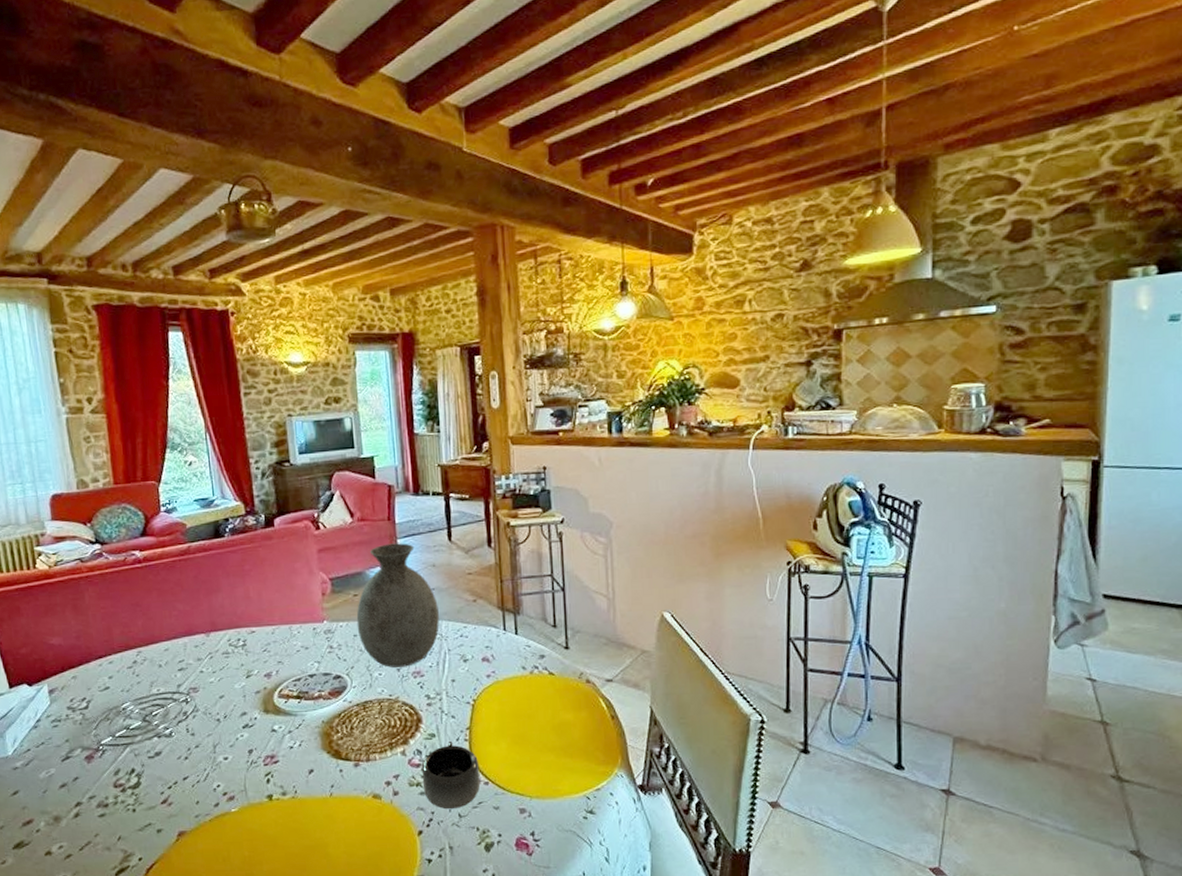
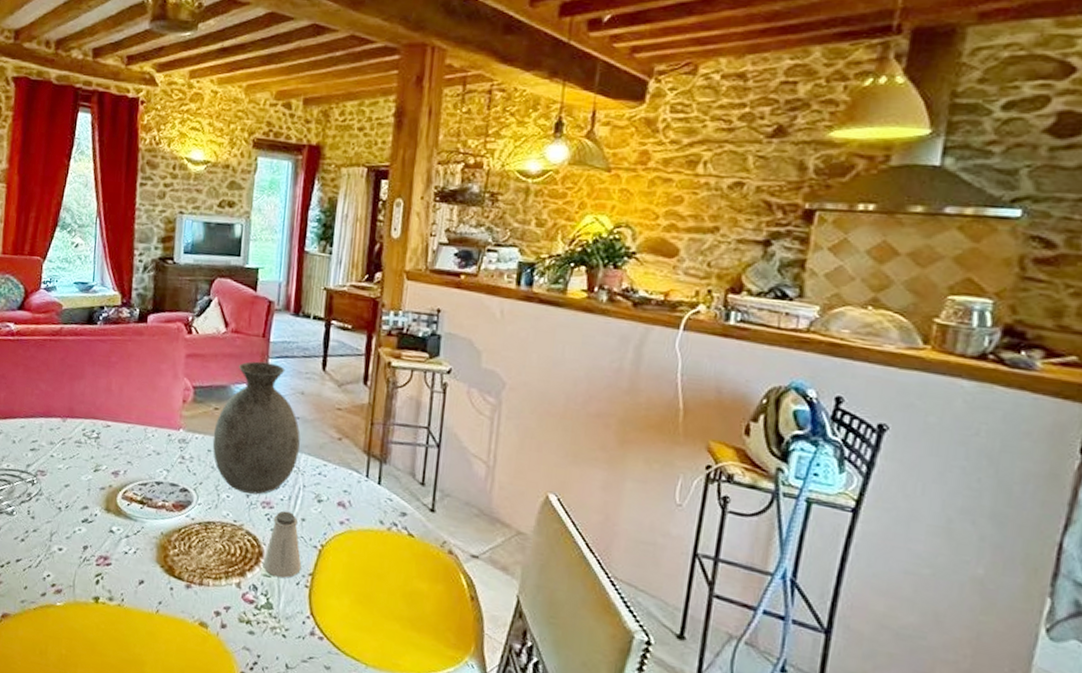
mug: present [421,742,481,810] -> none [253,584,316,658]
saltshaker: none [423,676,459,738] -> present [263,511,302,579]

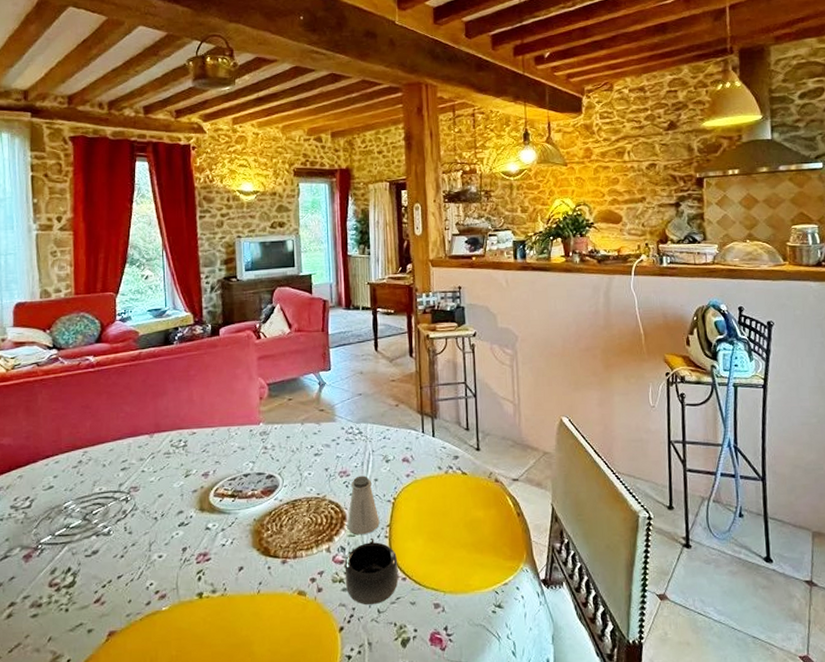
vase: present [212,361,300,495] -> none [290,352,365,467]
mug: none [253,584,316,658] -> present [344,538,399,605]

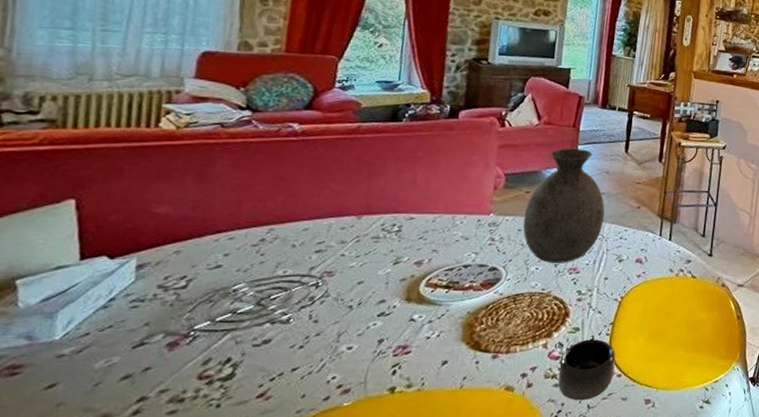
vase: none [290,352,365,467] -> present [522,148,605,263]
saltshaker: present [347,475,380,535] -> none [568,273,604,332]

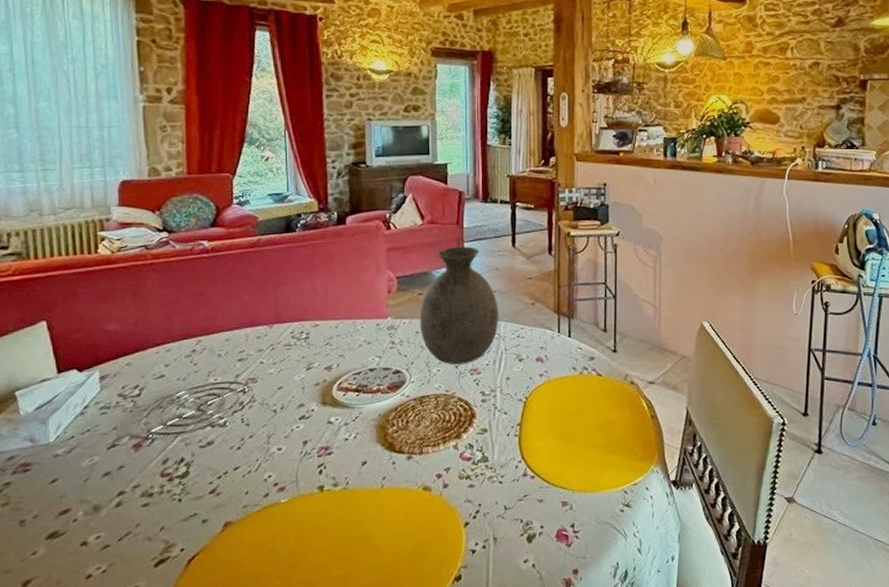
mug: present [558,336,615,401] -> none [472,437,527,502]

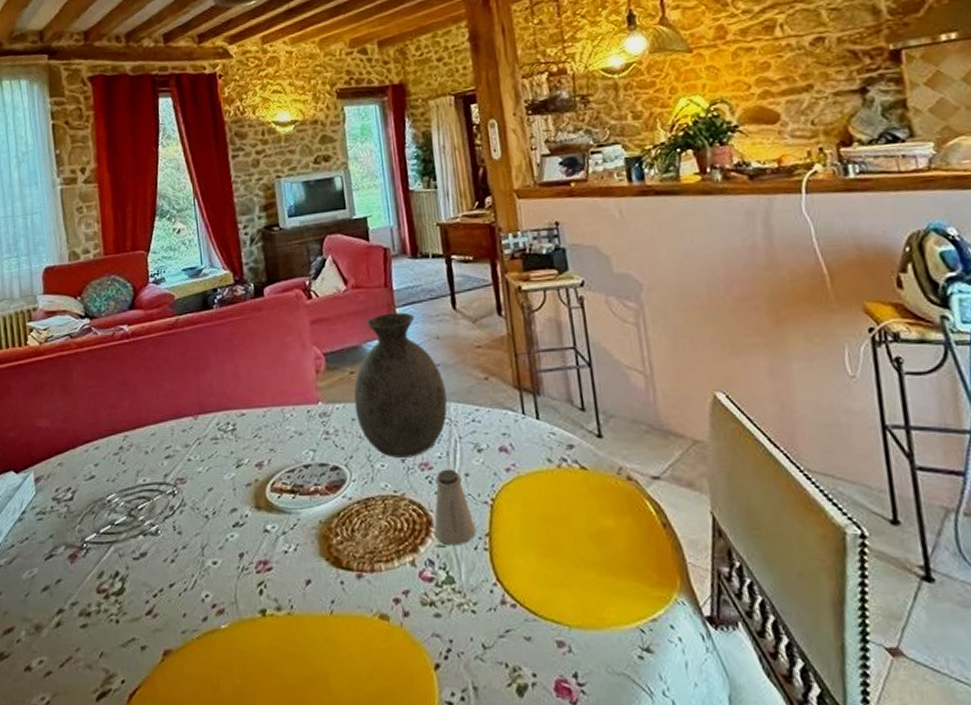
saltshaker: none [476,374,510,433] -> present [434,469,476,546]

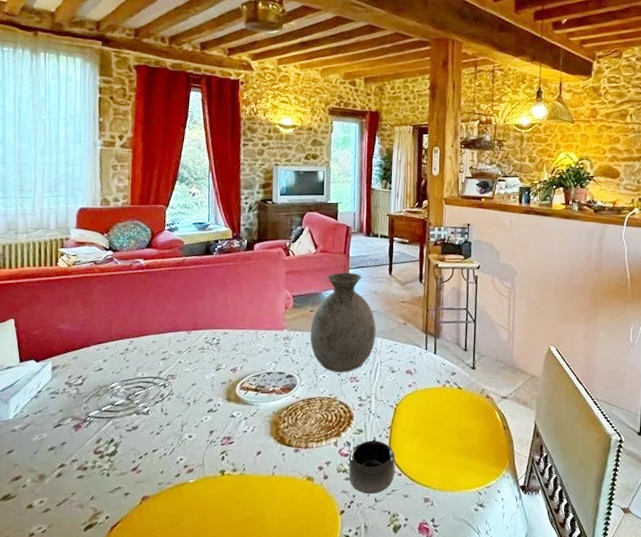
saltshaker: present [434,469,476,546] -> none [353,382,382,434]
mug: none [434,551,507,638] -> present [348,437,395,495]

